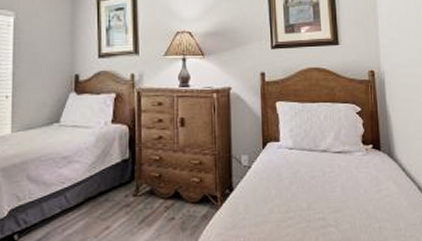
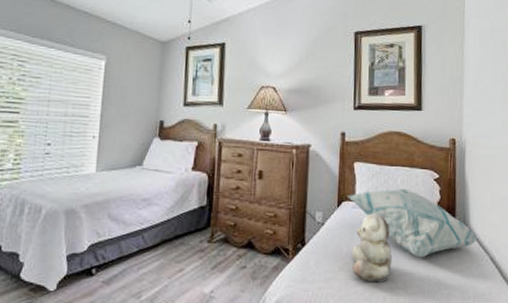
decorative pillow: none [271,124,404,193] -> present [347,188,478,258]
teddy bear: none [281,152,322,222] -> present [351,213,392,283]

